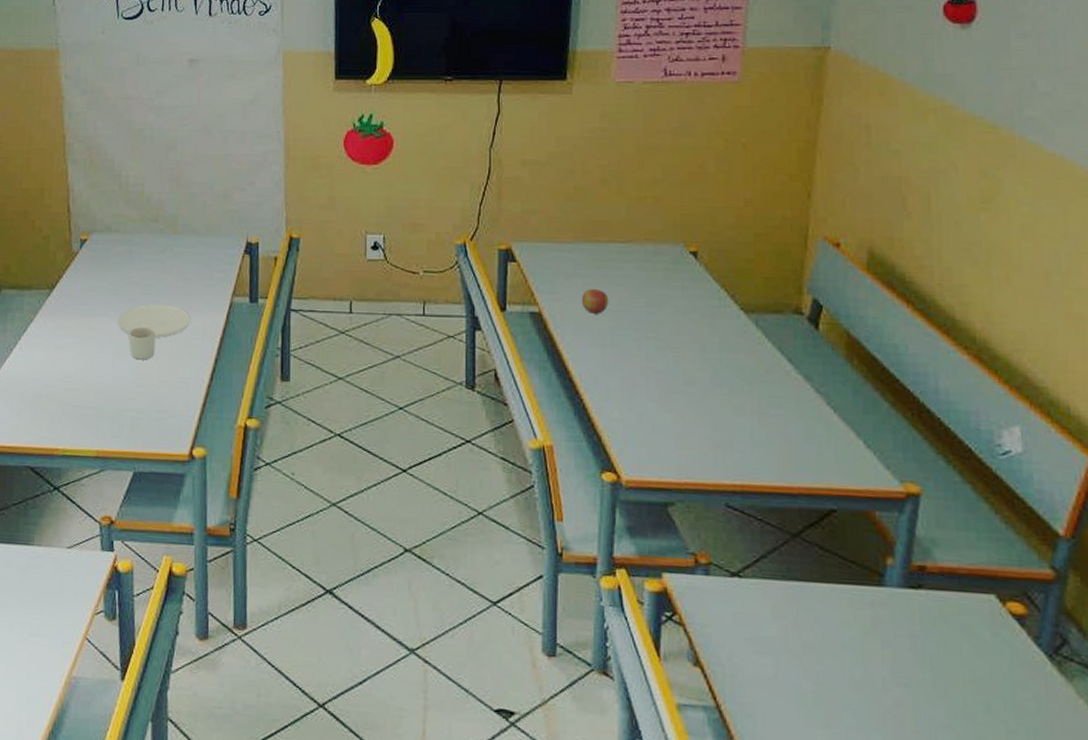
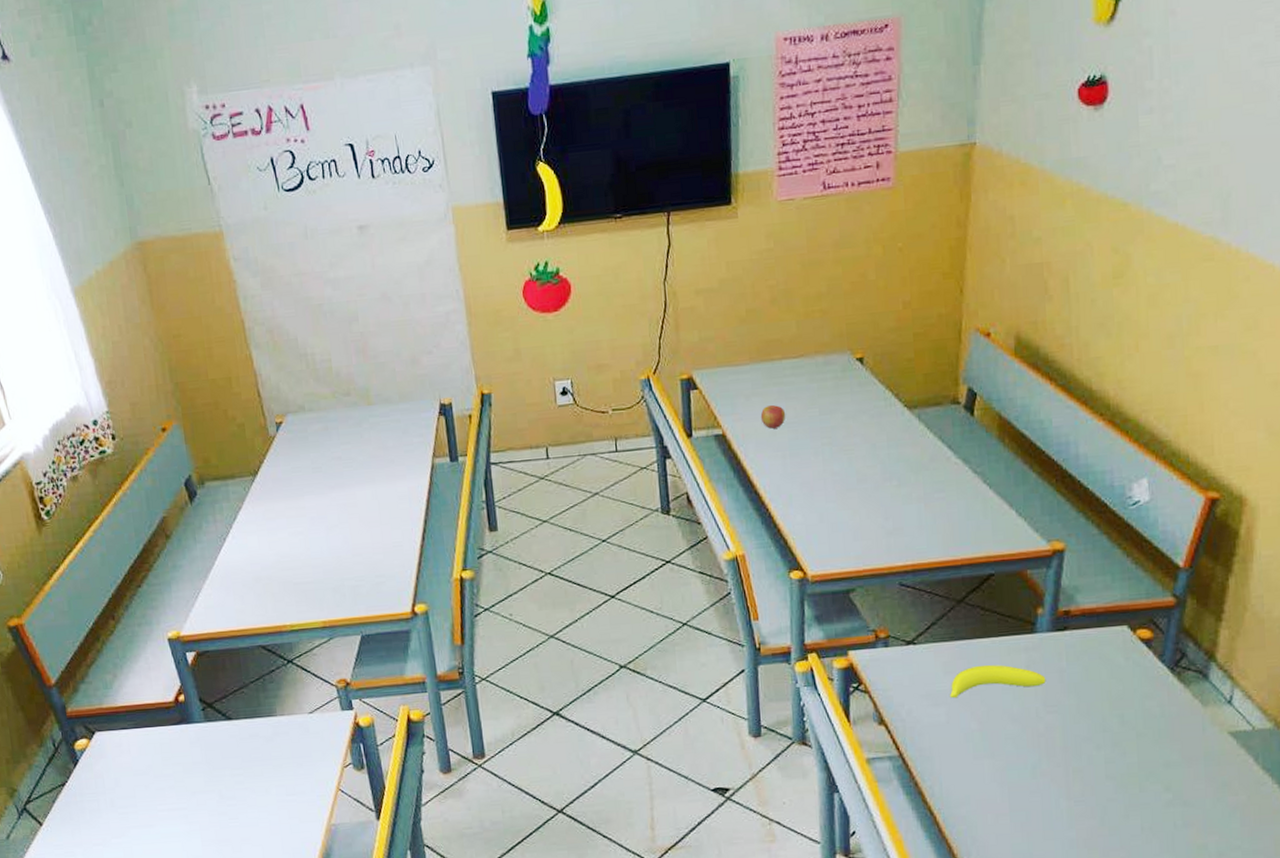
plate: present [118,304,191,338] -> none [325,475,396,508]
cup: present [128,326,156,360] -> none [337,498,366,531]
banana: none [779,614,896,651] -> present [950,664,1046,699]

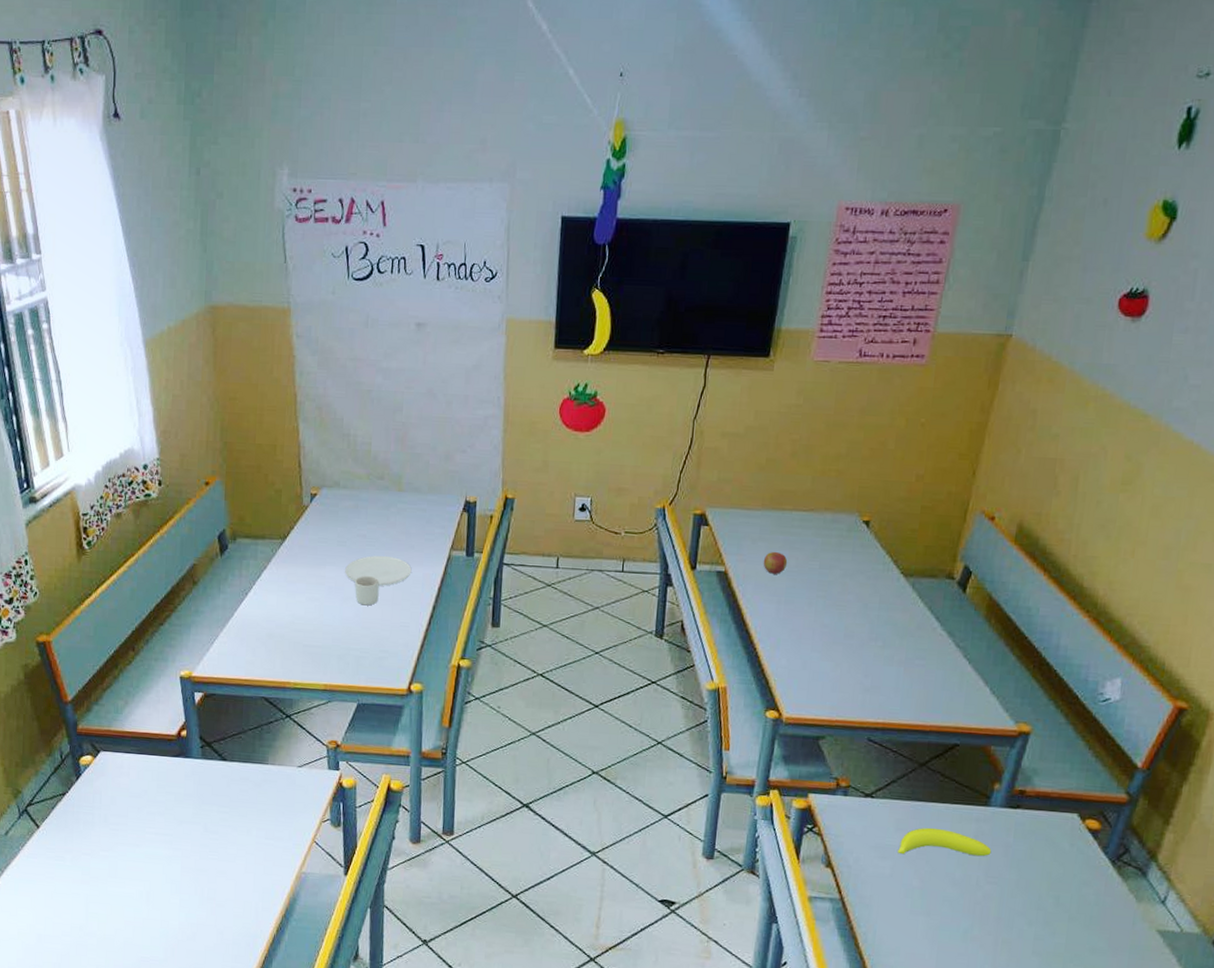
plate: none [325,475,396,508] -> present [345,555,412,586]
cup: none [337,498,366,531] -> present [354,575,380,606]

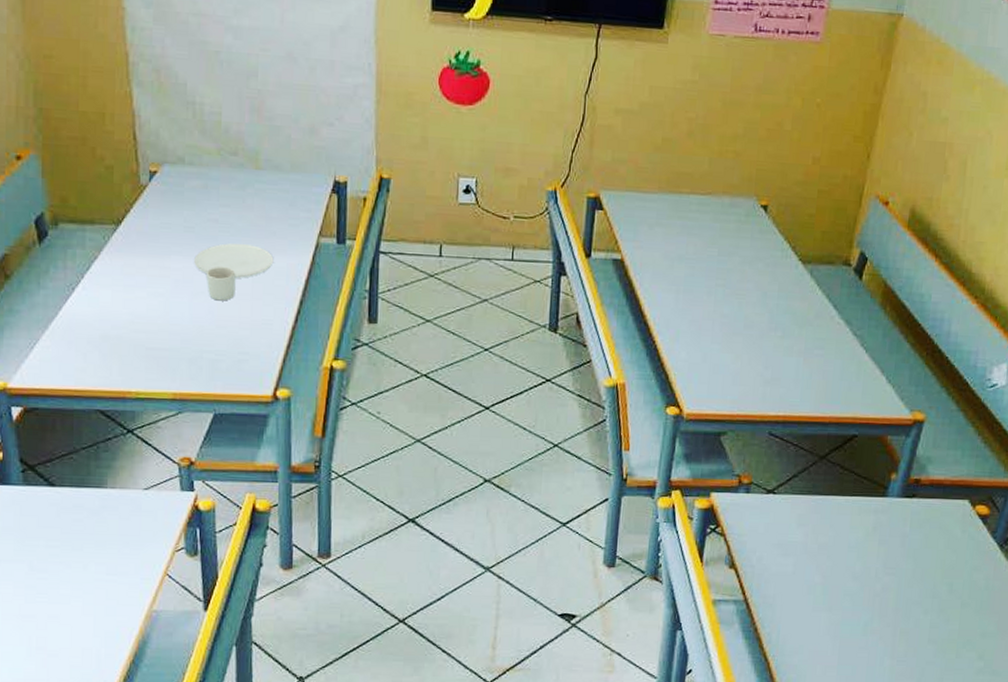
apple: present [763,551,788,574] -> none [660,237,686,262]
banana: present [898,827,992,857] -> none [800,521,889,551]

